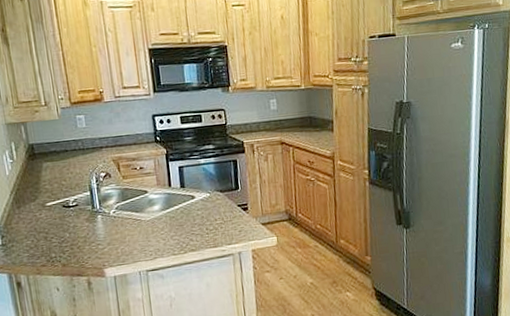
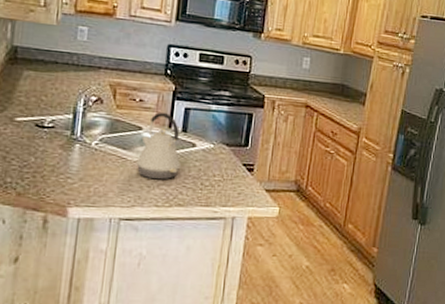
kettle: none [149,174,186,233] -> present [136,113,180,180]

